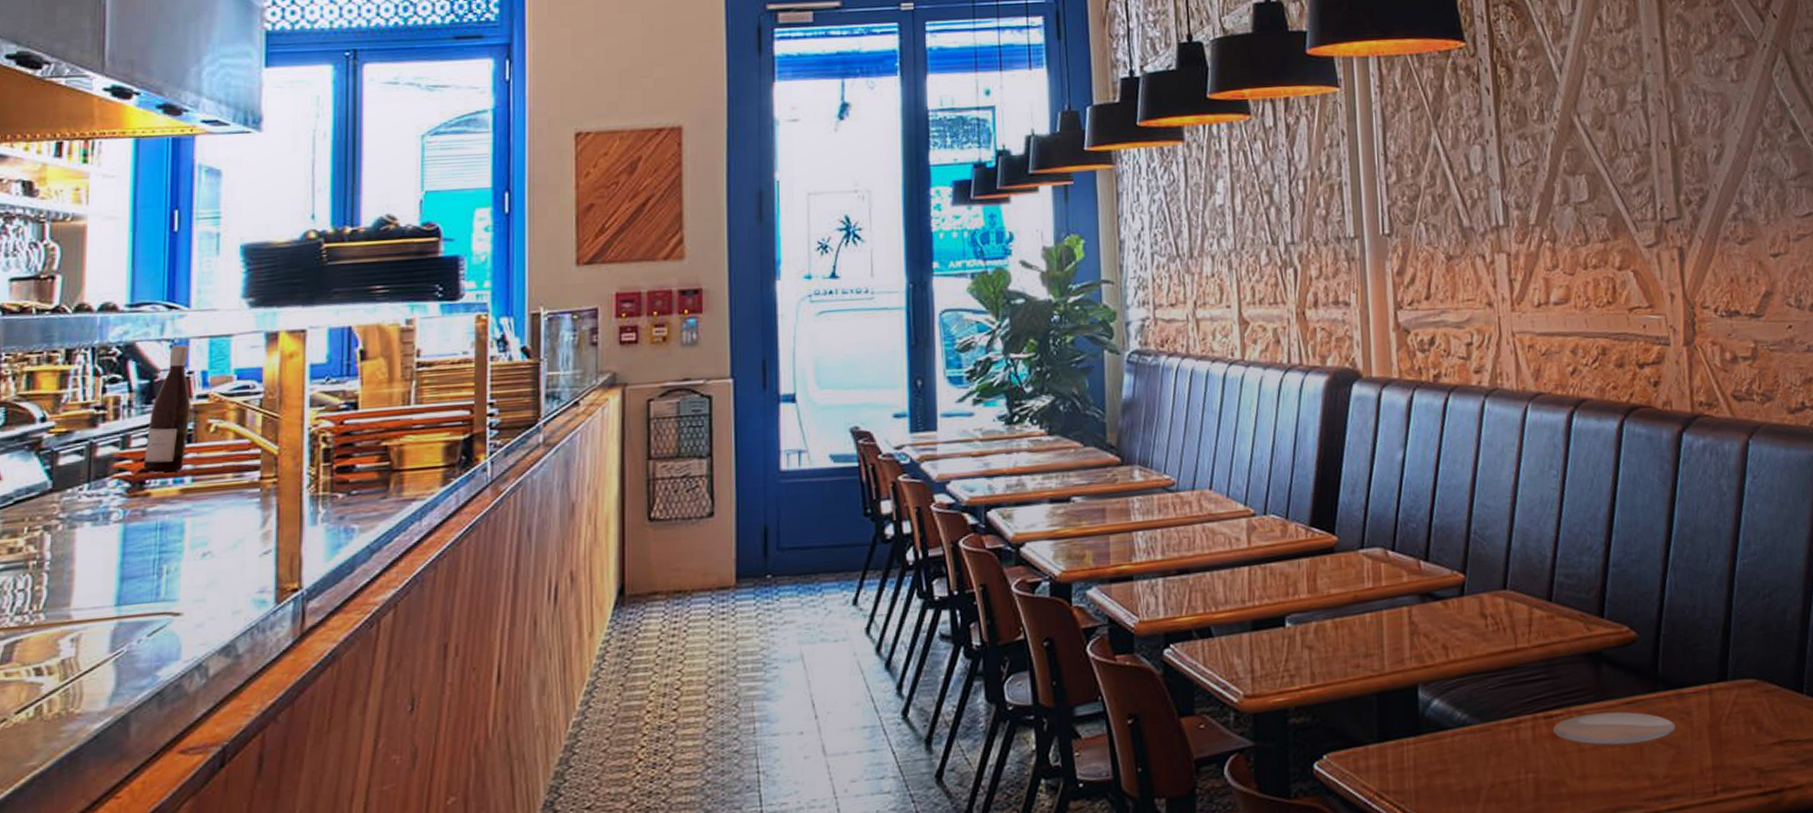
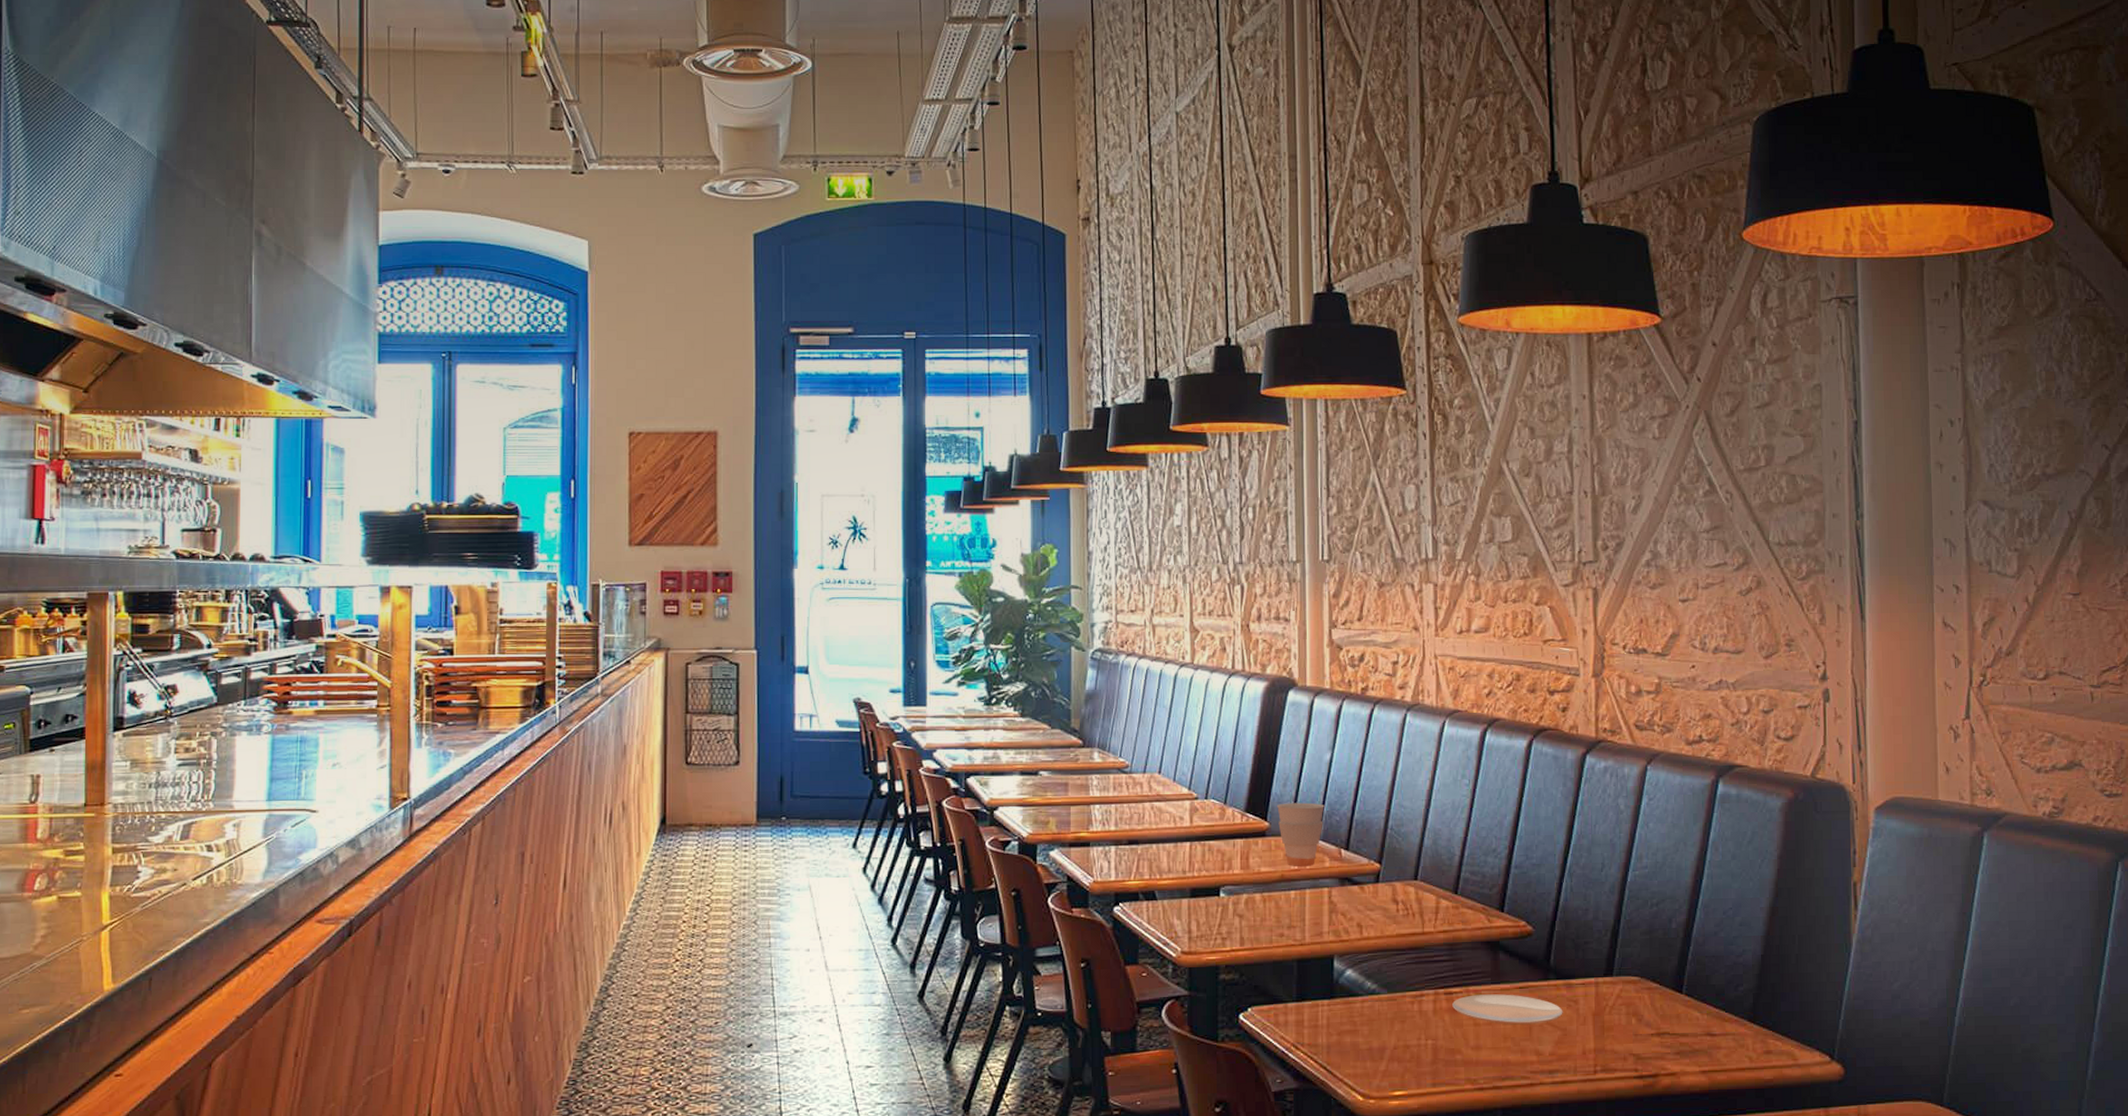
bottle: present [143,344,192,473] -> none [286,592,323,696]
cup: none [1345,510,1399,586] -> present [1277,802,1324,867]

